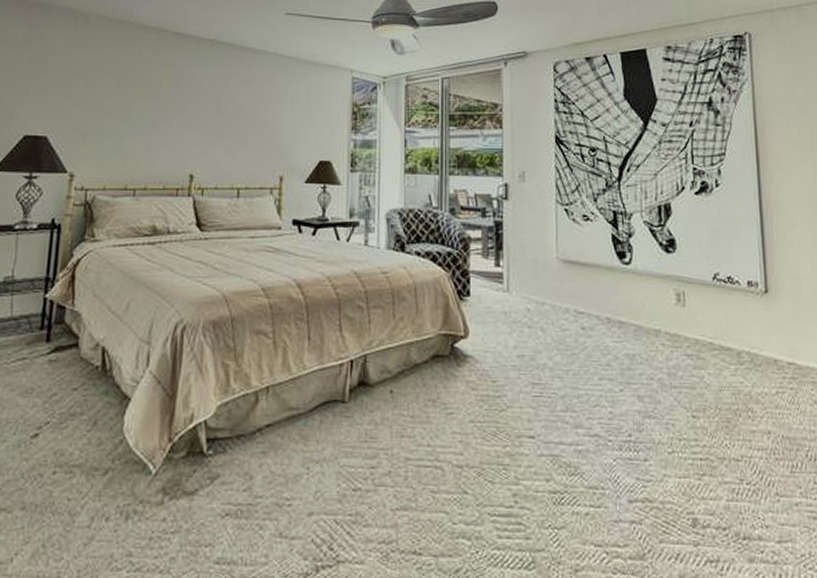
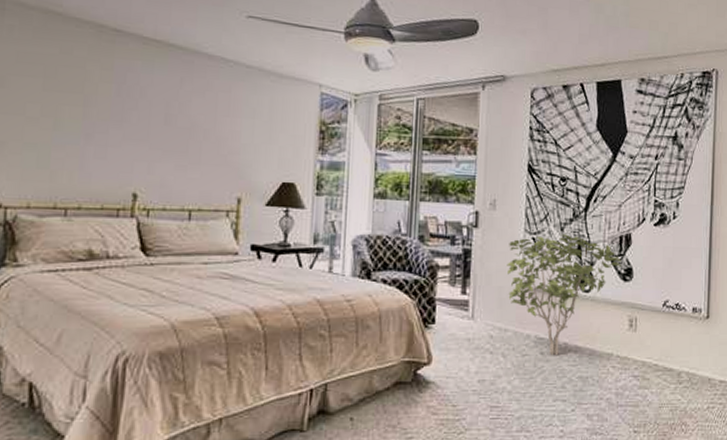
shrub: none [540,204,664,331] -> present [507,234,622,356]

